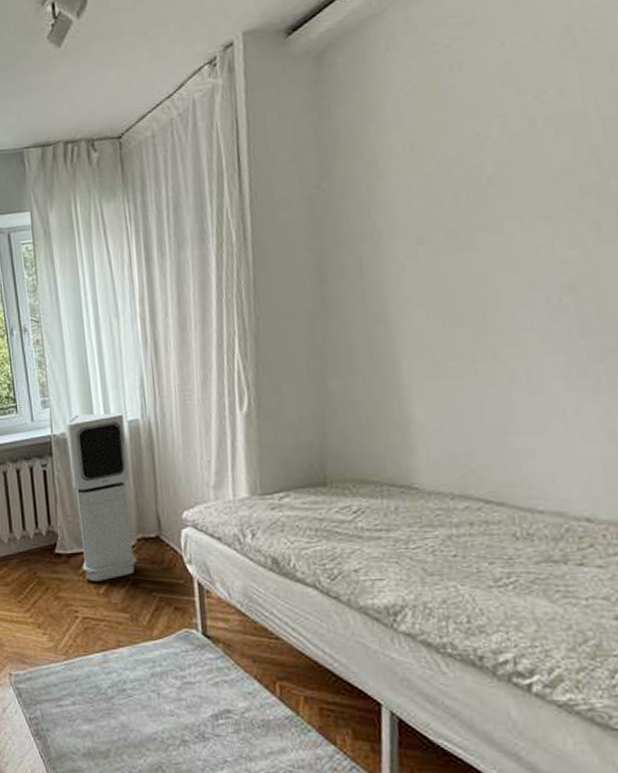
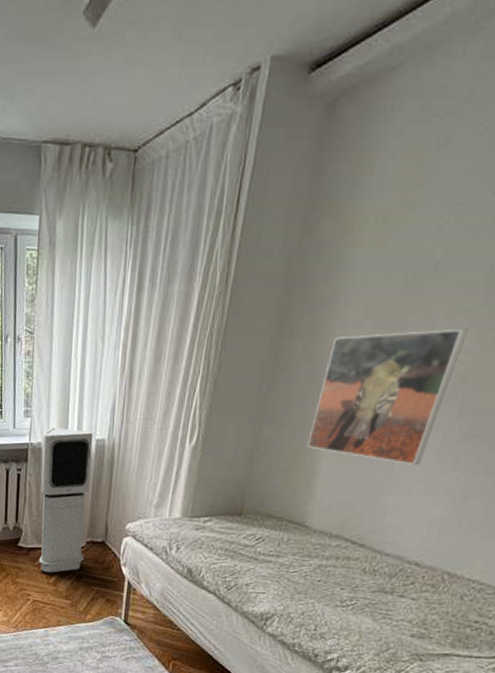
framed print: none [388,236,556,398] -> present [307,328,468,465]

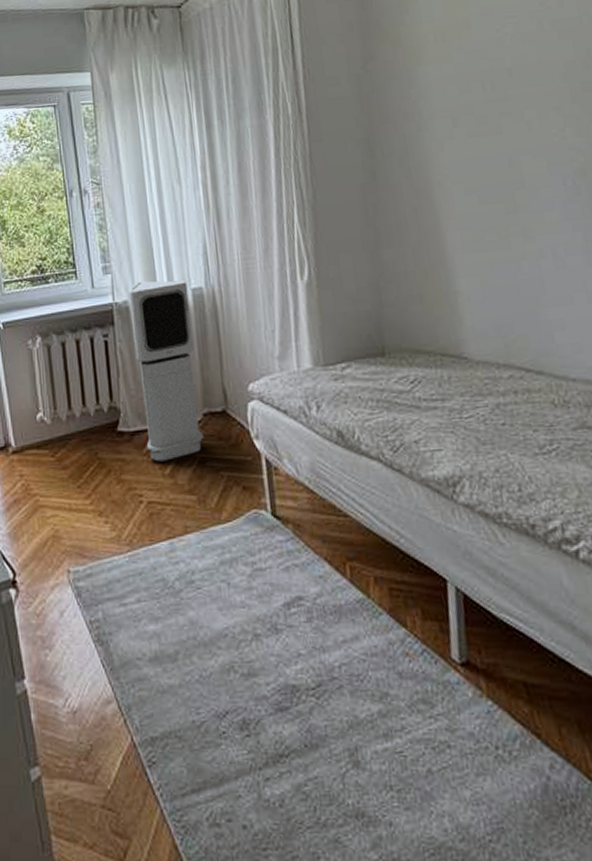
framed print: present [307,328,468,465] -> none [429,125,571,272]

